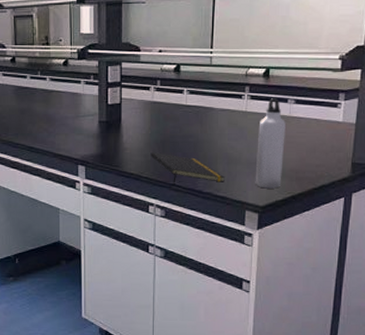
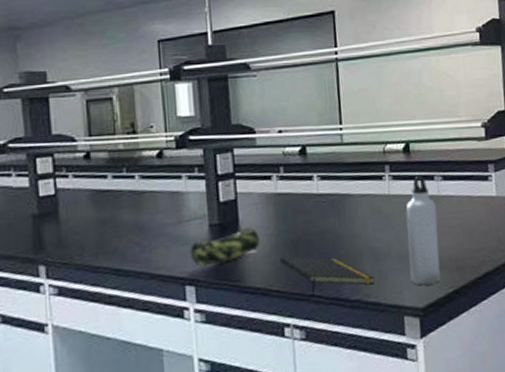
pencil case: none [84,126,136,152] -> present [191,227,260,267]

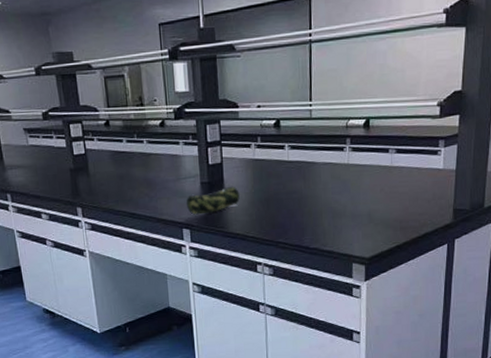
notepad: present [279,256,375,297] -> none [255,210,331,243]
water bottle: present [406,176,441,286] -> none [360,149,388,240]

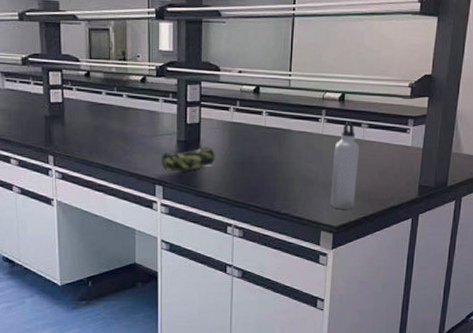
water bottle: none [360,149,388,240] -> present [330,122,359,210]

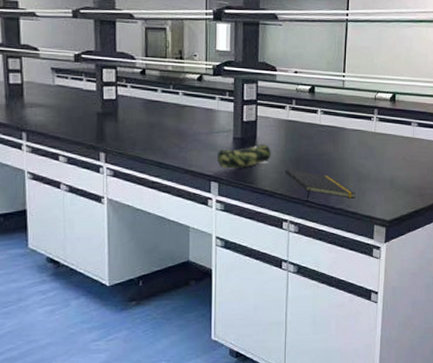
notepad: none [229,172,301,206] -> present [285,168,355,202]
water bottle: present [330,122,359,210] -> none [383,121,410,204]

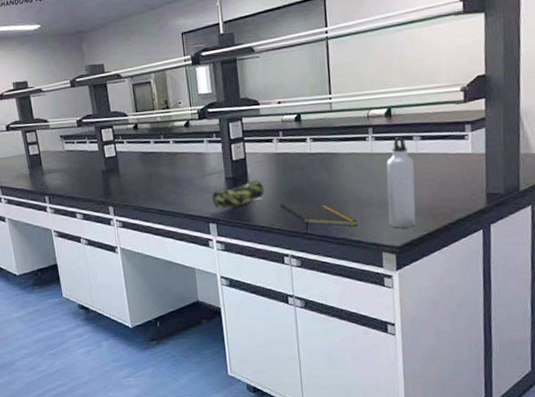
water bottle: none [383,121,410,204] -> present [386,137,416,229]

